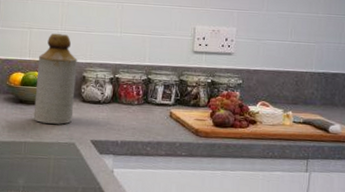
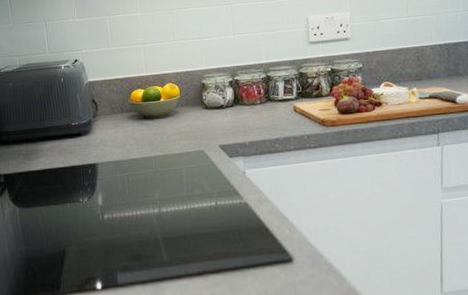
bottle: present [33,33,78,124] -> none [155,44,198,135]

